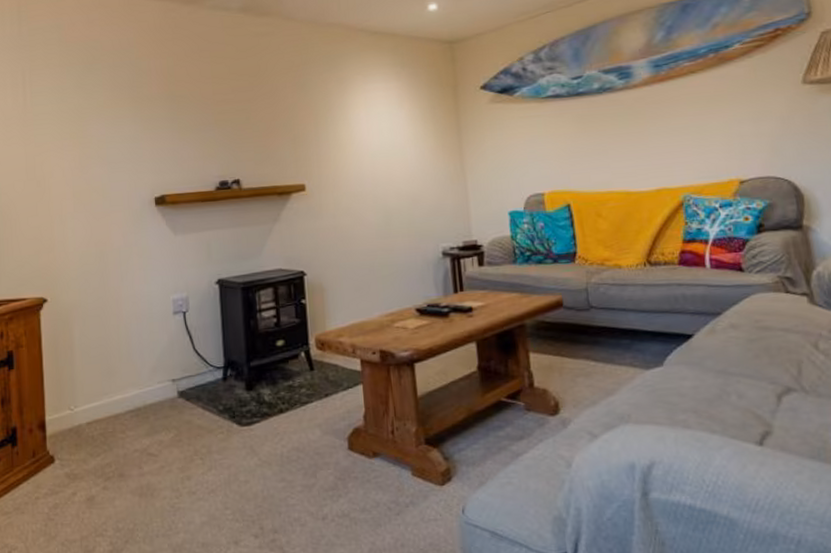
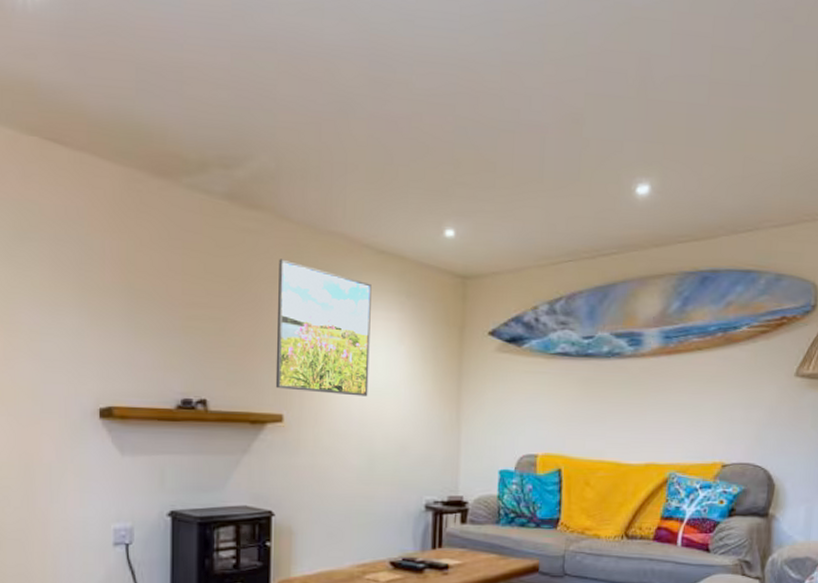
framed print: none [289,52,378,162] -> present [275,259,372,397]

